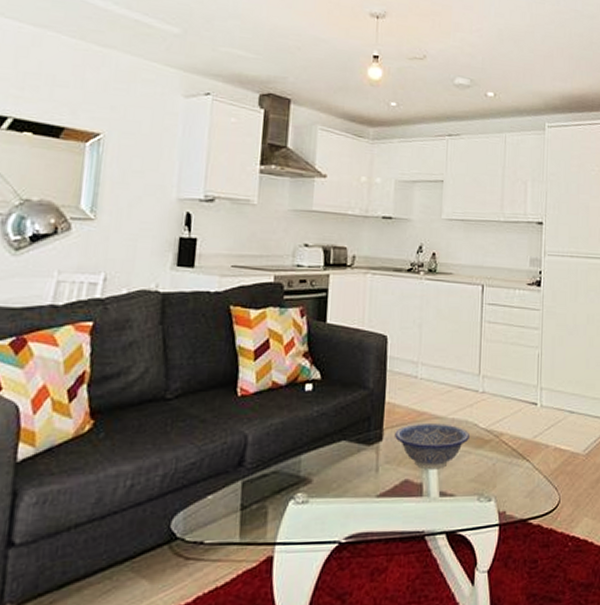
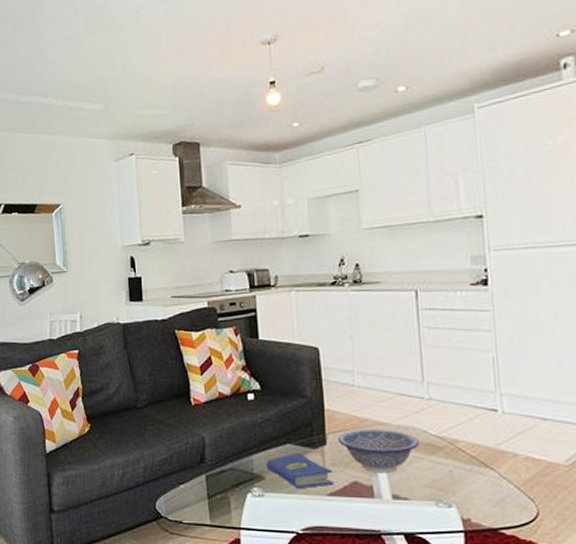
hardcover book: none [315,450,386,492] -> present [266,452,334,489]

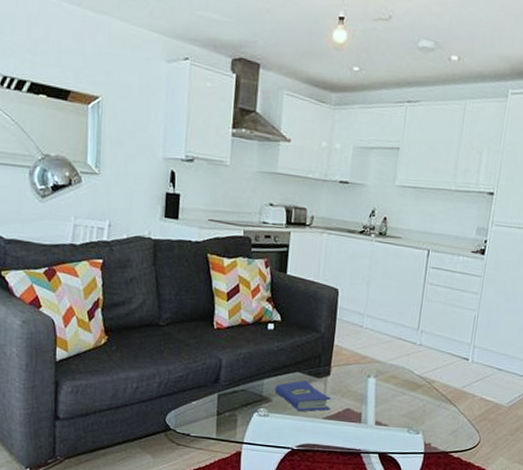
decorative bowl: present [338,430,419,474] -> none [341,365,405,404]

